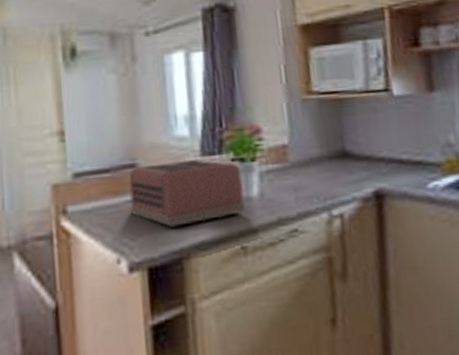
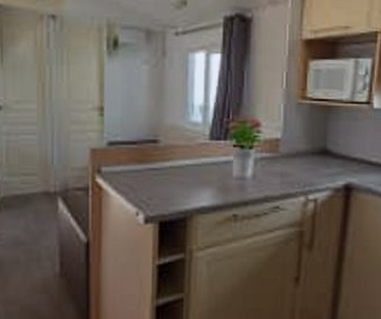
toaster: present [129,159,246,227] -> none [149,141,241,193]

